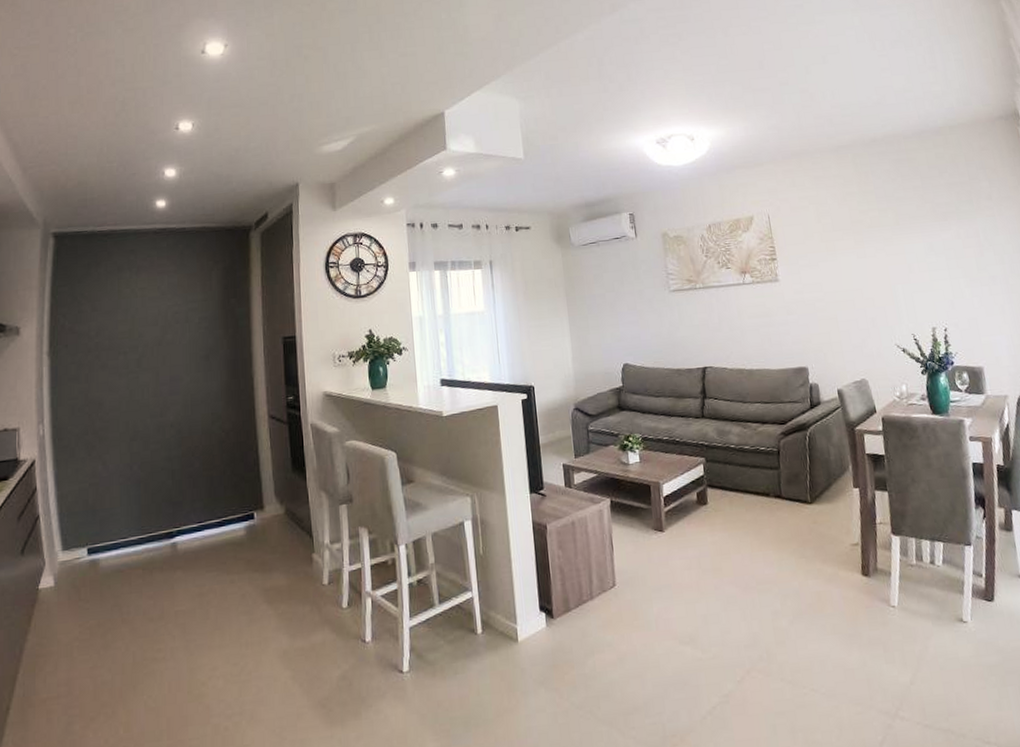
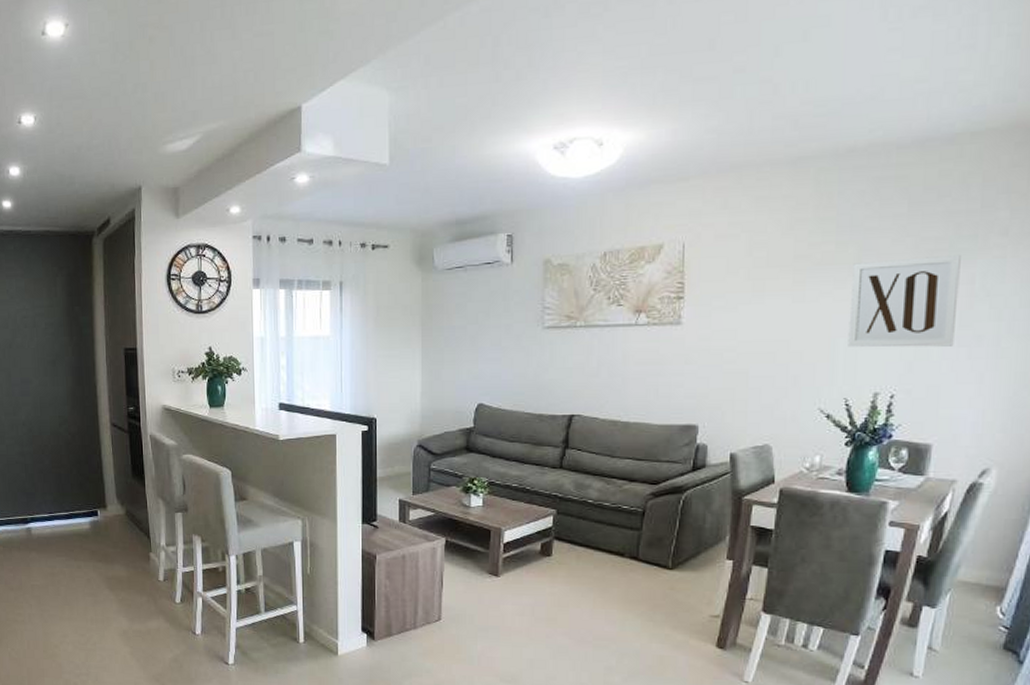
wall art: none [894,215,978,292] -> present [848,254,961,347]

